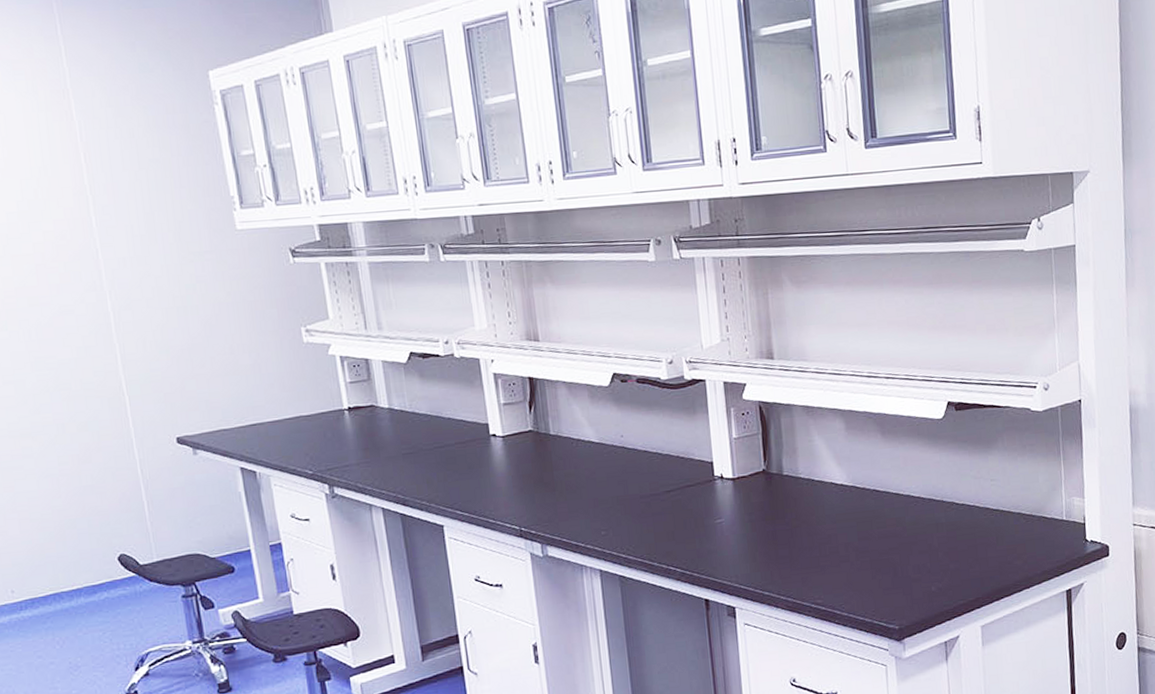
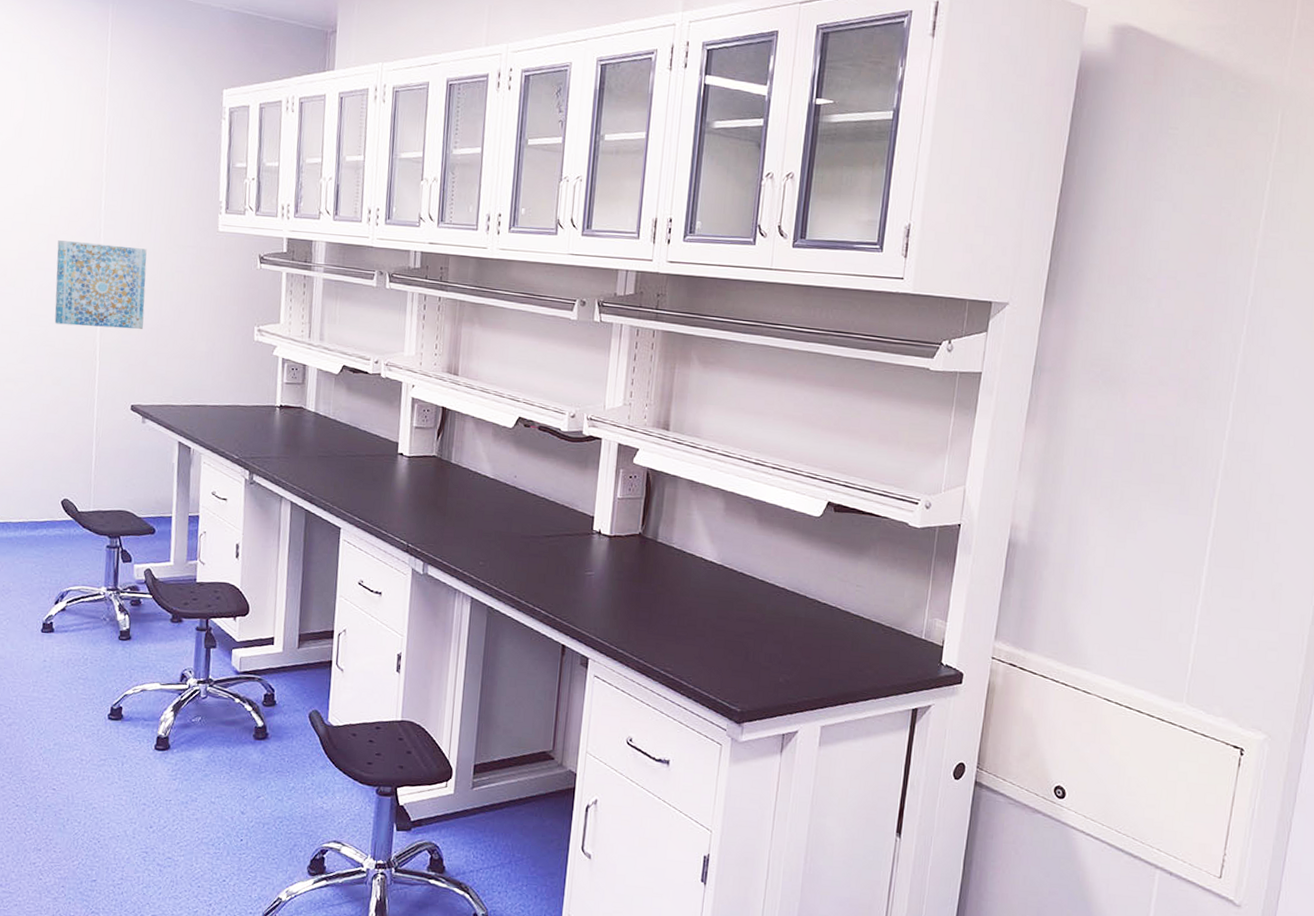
wall art: none [48,263,173,364] -> present [54,240,147,329]

